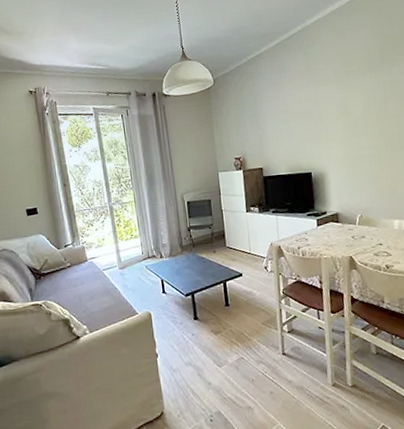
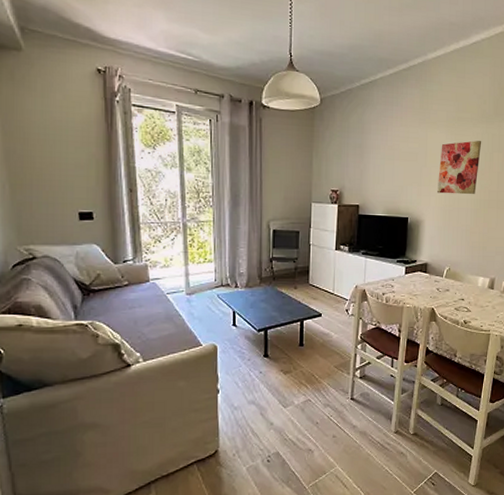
wall art: none [333,89,376,145] -> present [436,140,482,195]

